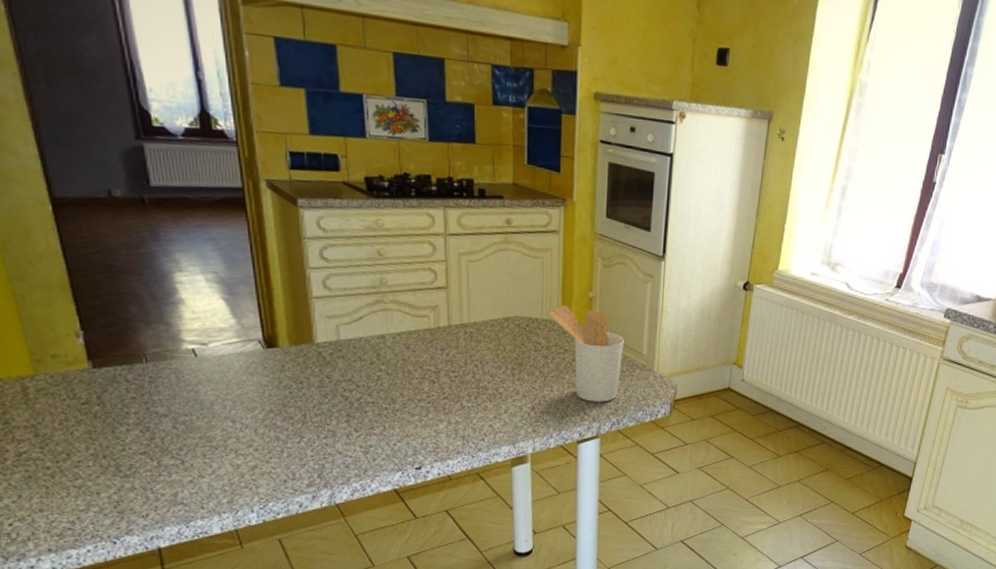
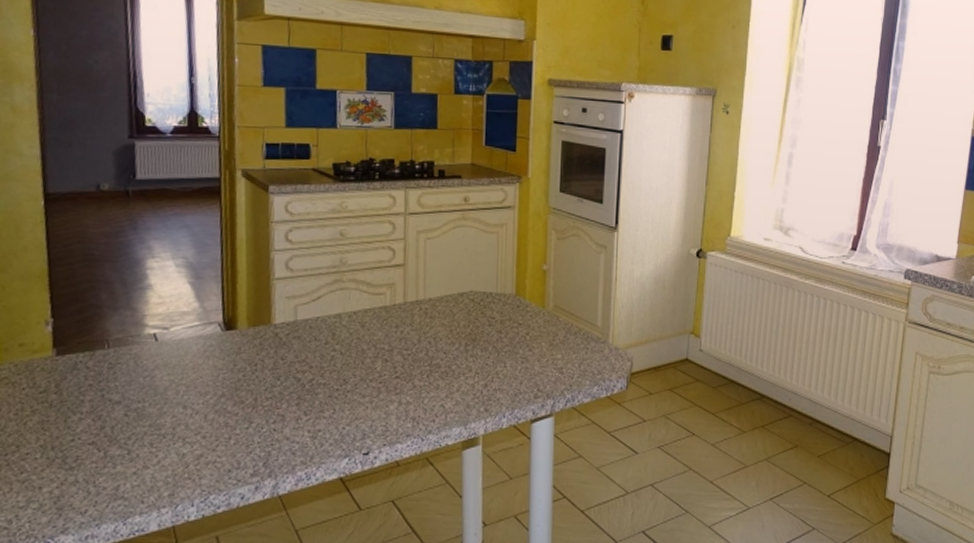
utensil holder: present [549,304,624,402] -> none [503,278,578,378]

